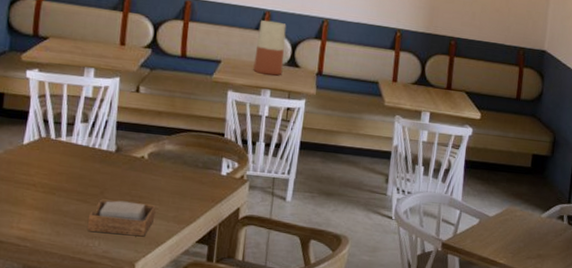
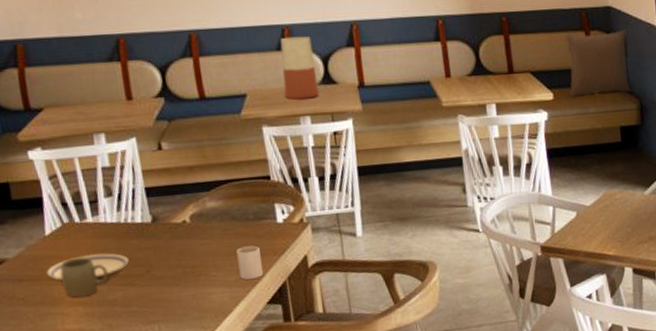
plate: none [16,167,88,192] -> present [46,253,129,282]
mug: none [27,168,68,203] -> present [60,257,108,298]
napkin holder: present [87,199,156,237] -> none [139,272,215,316]
cup: none [178,189,201,219] -> present [236,245,264,280]
pillow: none [494,67,555,126] -> present [565,29,631,97]

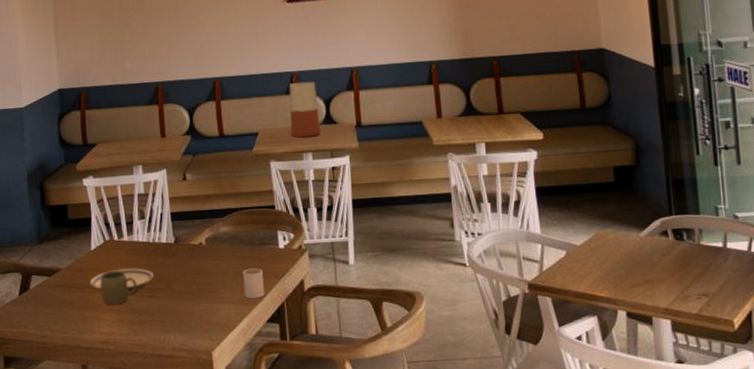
pillow: present [565,29,631,97] -> none [556,70,626,137]

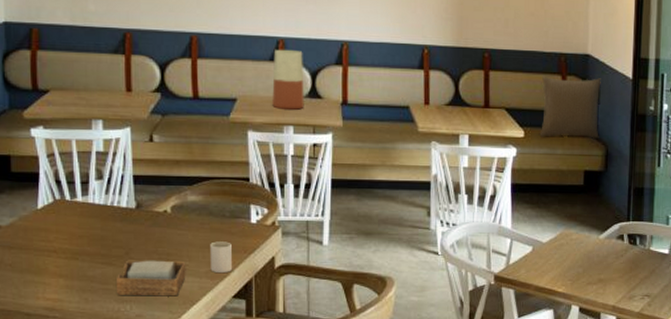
plate: present [90,268,154,292] -> none [35,231,110,257]
mug: present [100,270,137,305] -> none [47,233,90,270]
napkin holder: none [160,289,223,326] -> present [115,260,186,297]
pillow: none [556,70,626,137] -> present [539,77,601,139]

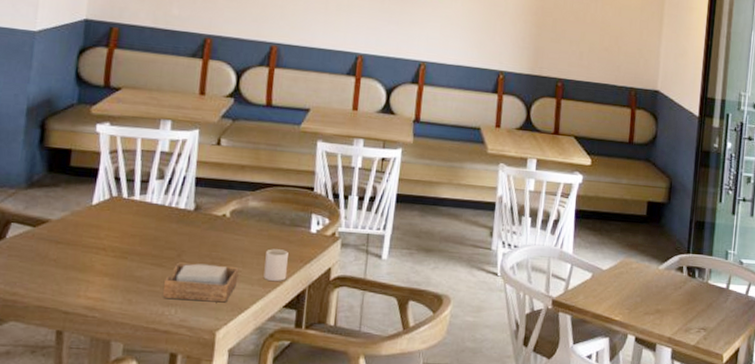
vase: present [272,49,304,110] -> none [345,65,381,124]
pillow: present [539,77,601,139] -> none [606,109,669,171]

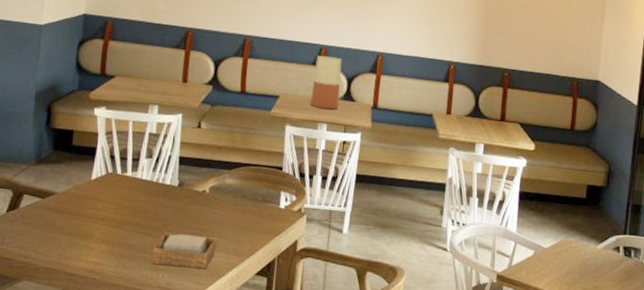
cup: present [263,249,288,281] -> none [238,222,260,251]
vase: none [345,65,381,124] -> present [310,55,342,110]

